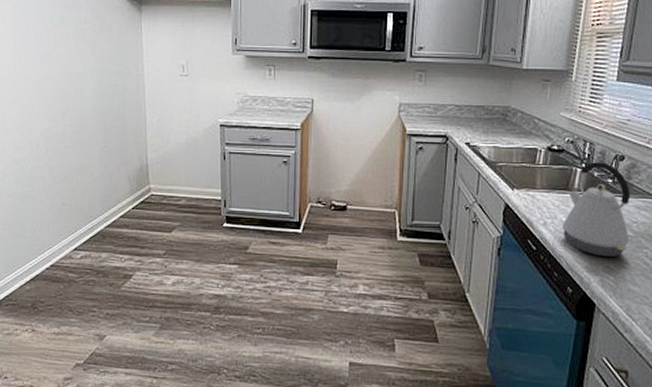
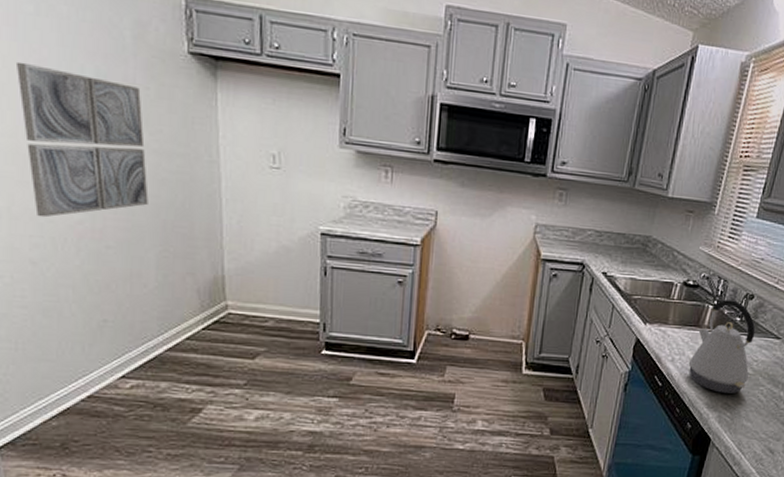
wall art: none [10,17,94,128] -> present [15,61,149,218]

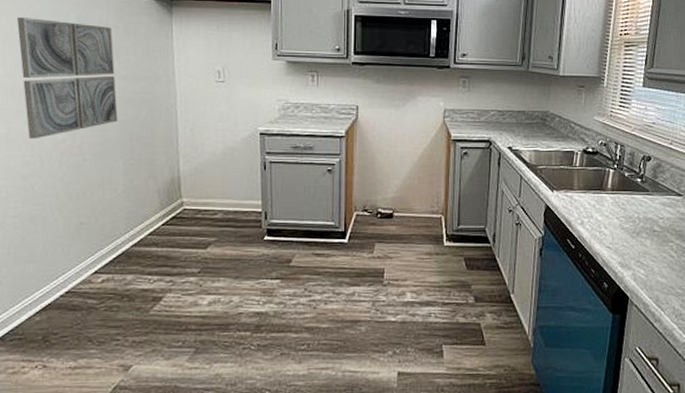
kettle: present [688,300,755,393] -> none [597,163,657,251]

